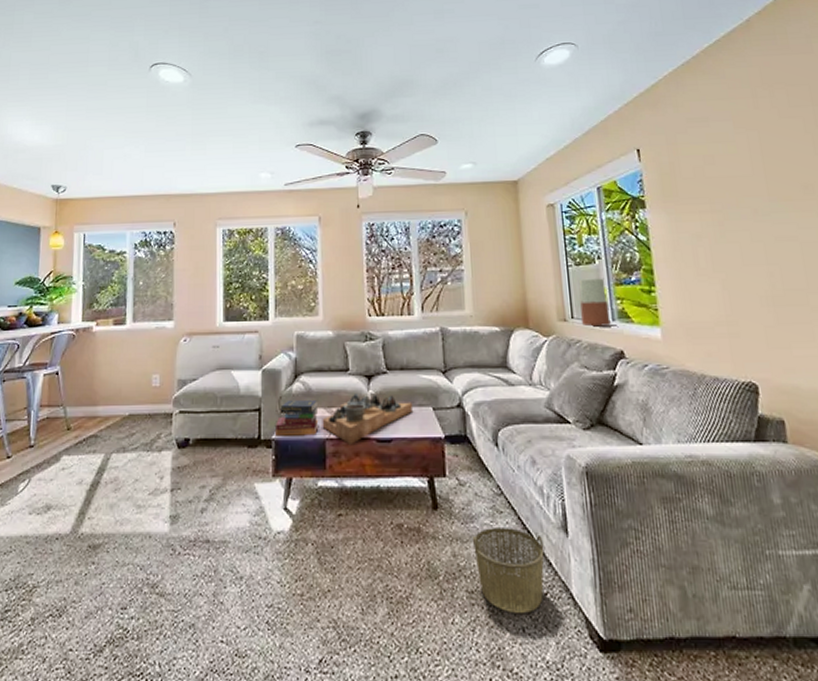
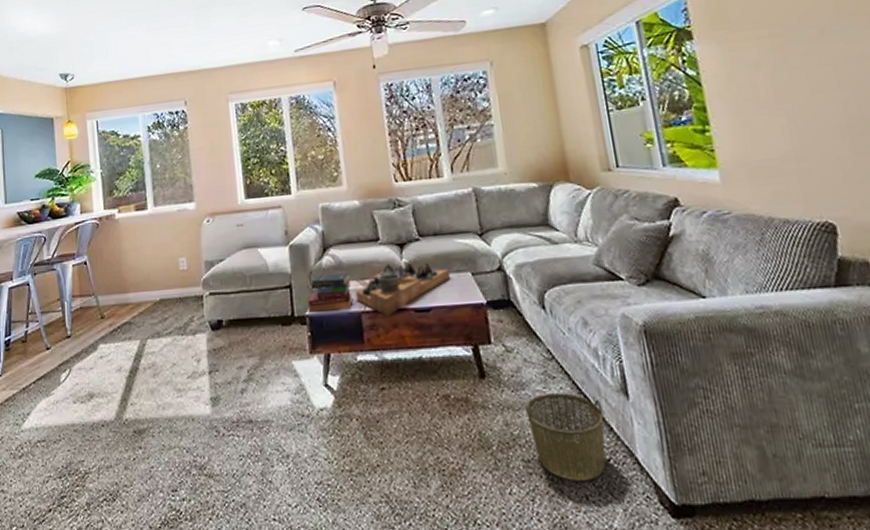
vase: present [578,278,611,327] -> none [621,121,662,175]

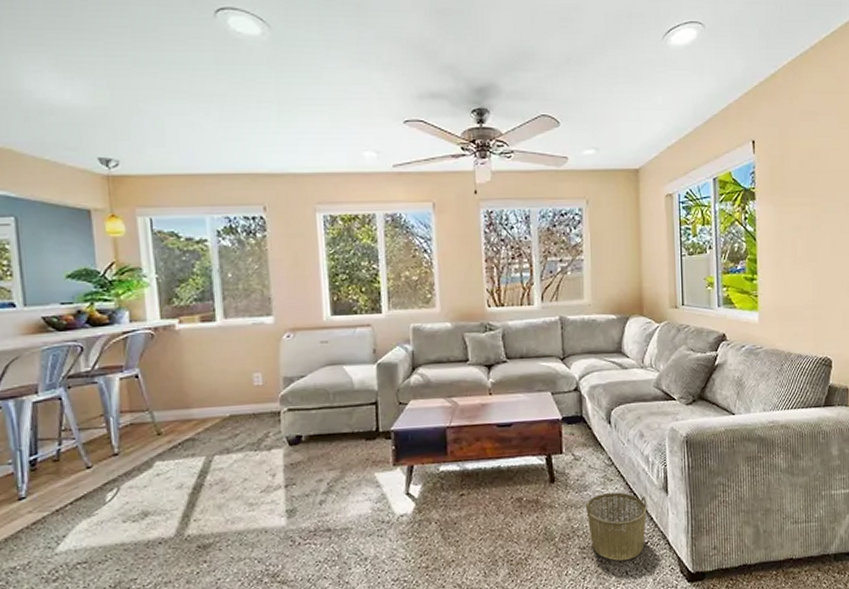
books: present [307,273,353,312] -> none [393,391,439,428]
decorative tray: present [355,263,451,316] -> none [442,383,533,431]

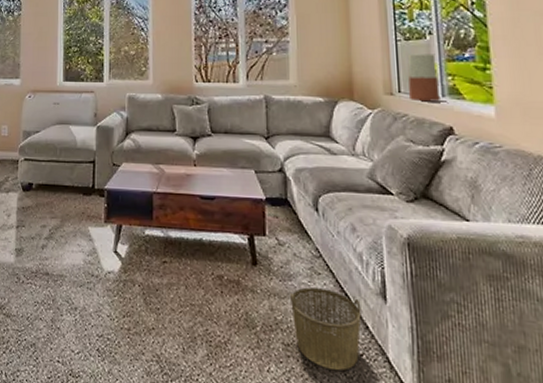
vase: none [690,267,716,313] -> present [407,54,440,102]

